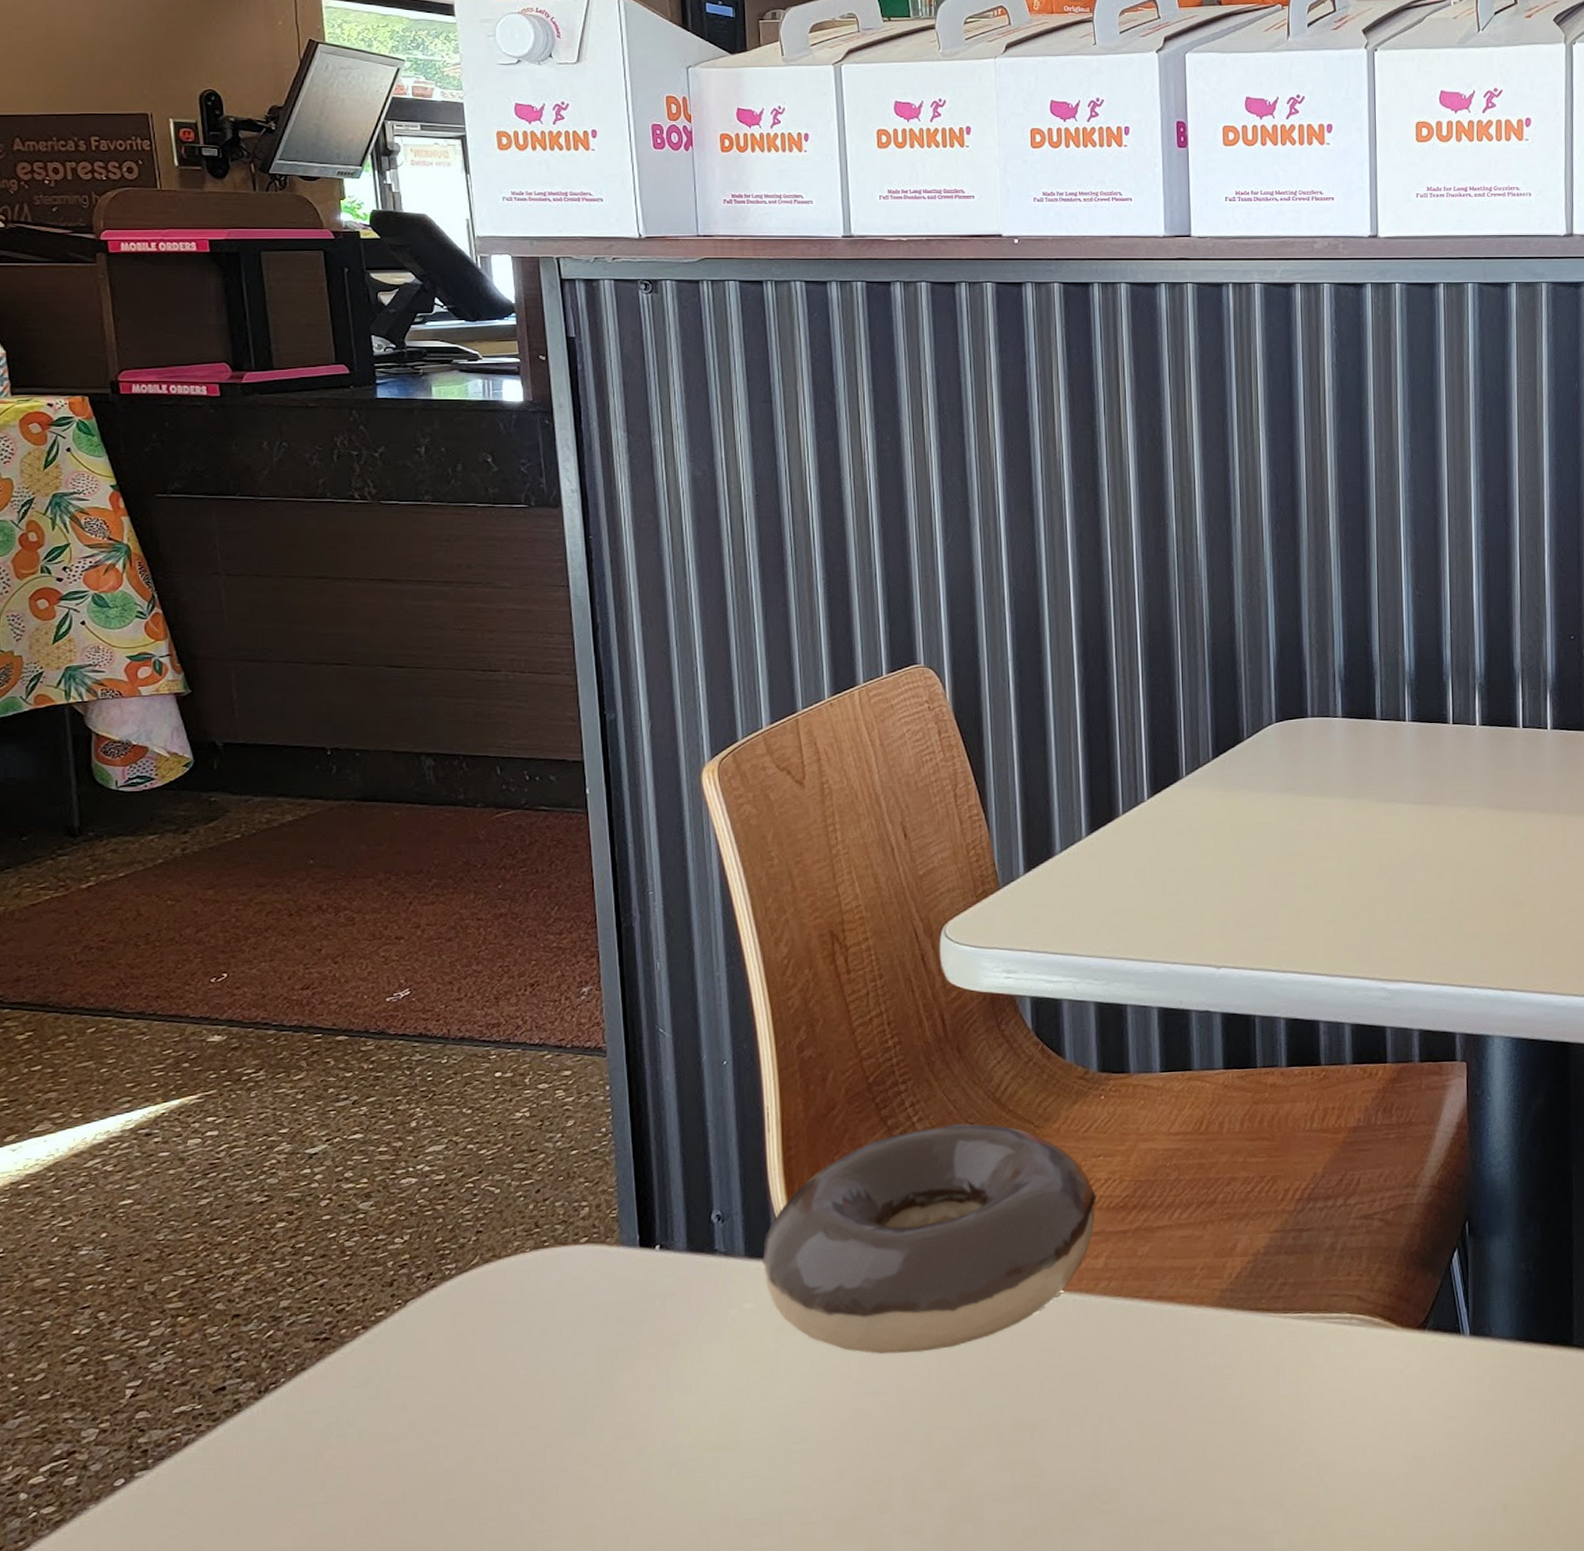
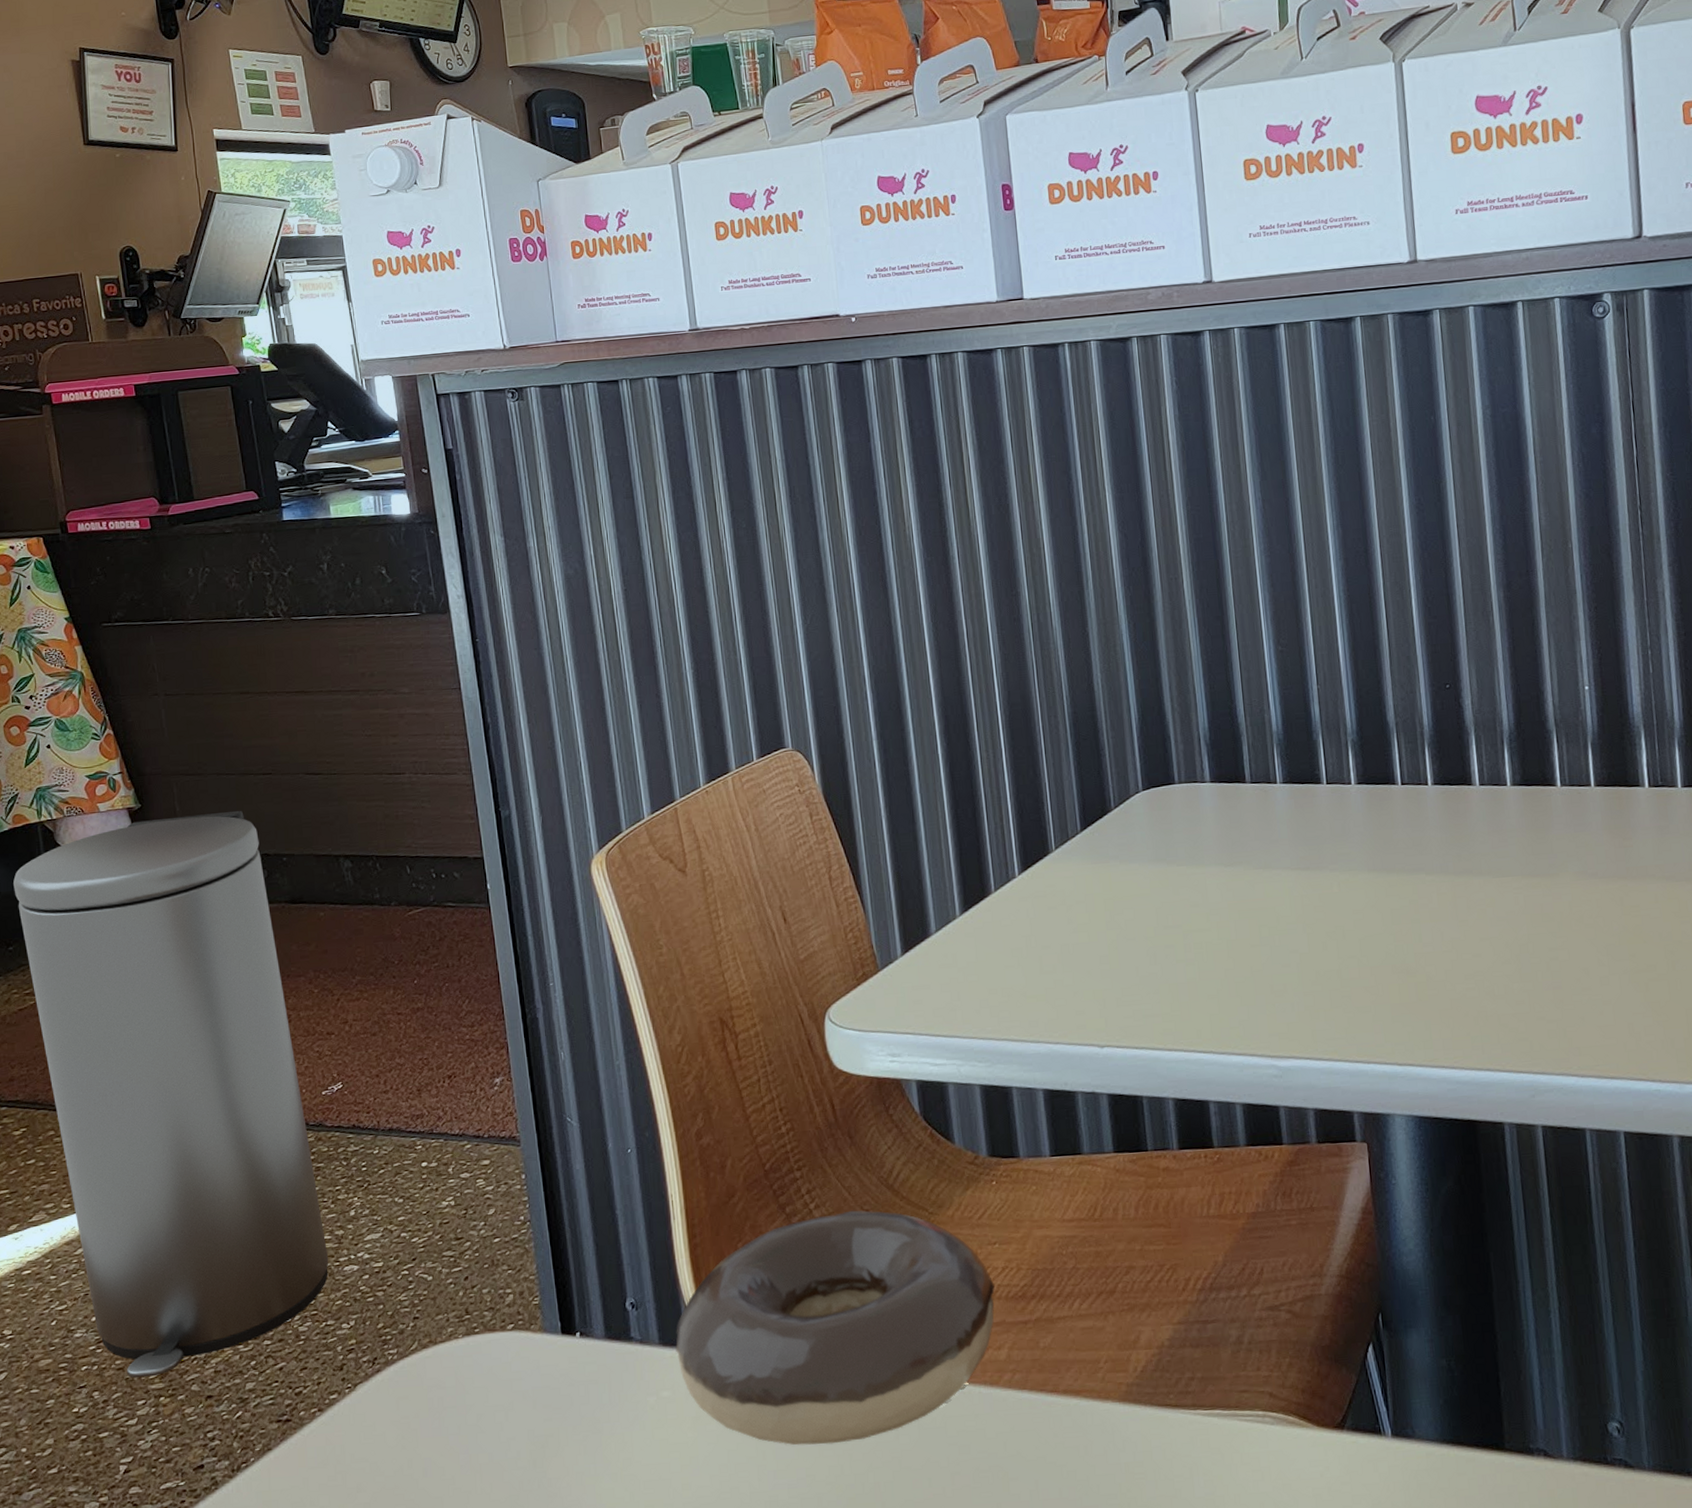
pedal bin: none [32,701,384,1298] -> present [13,810,329,1378]

